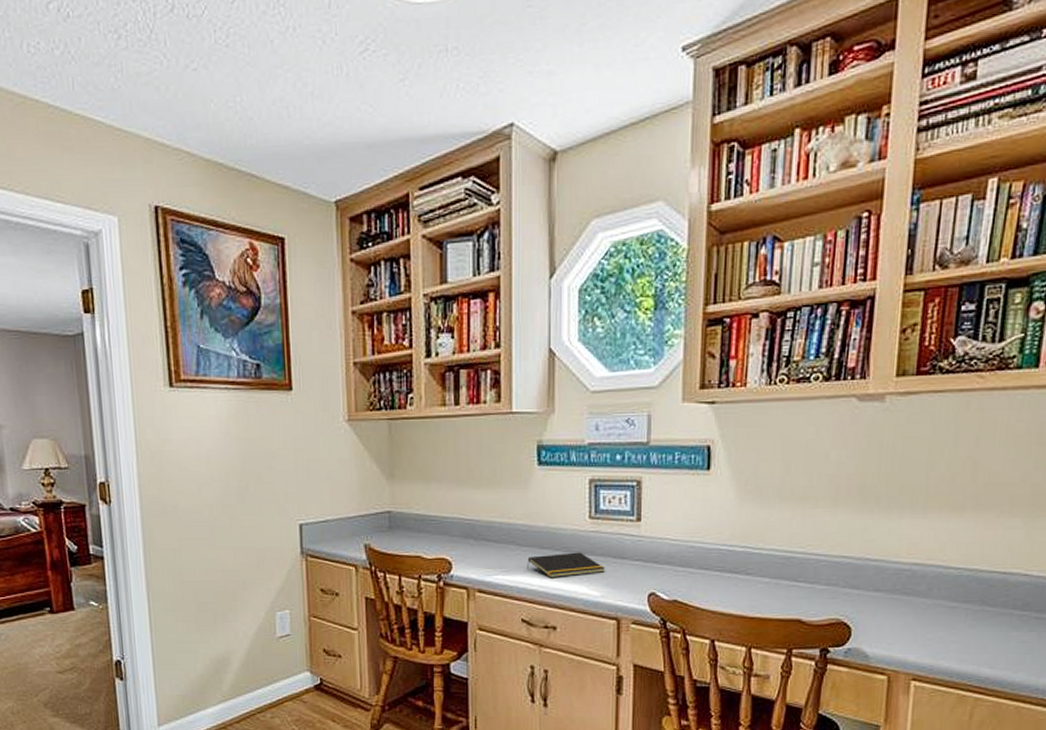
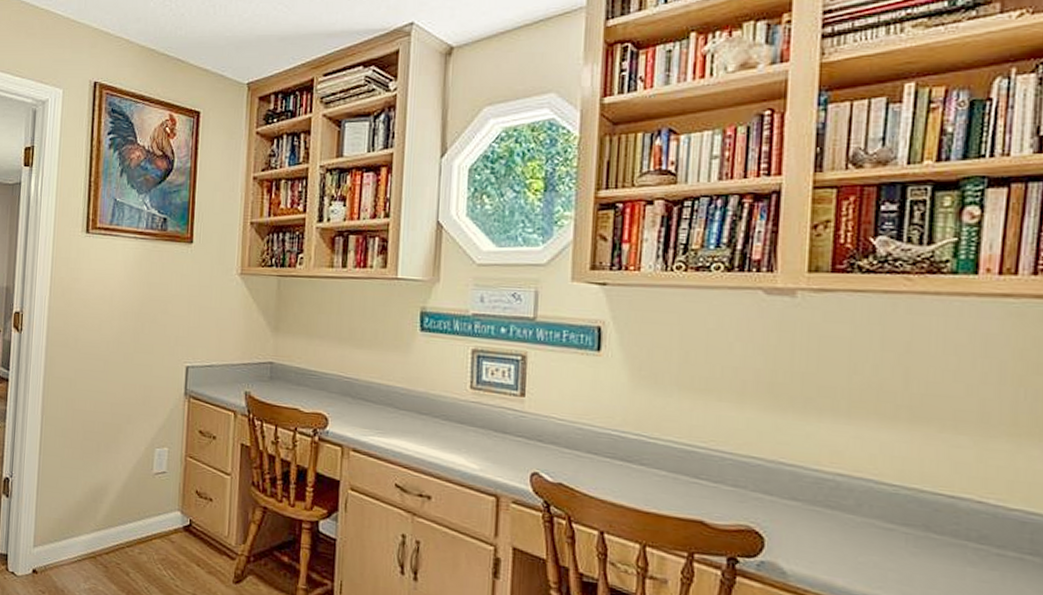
notepad: present [527,552,605,579] -> none [404,420,486,446]

